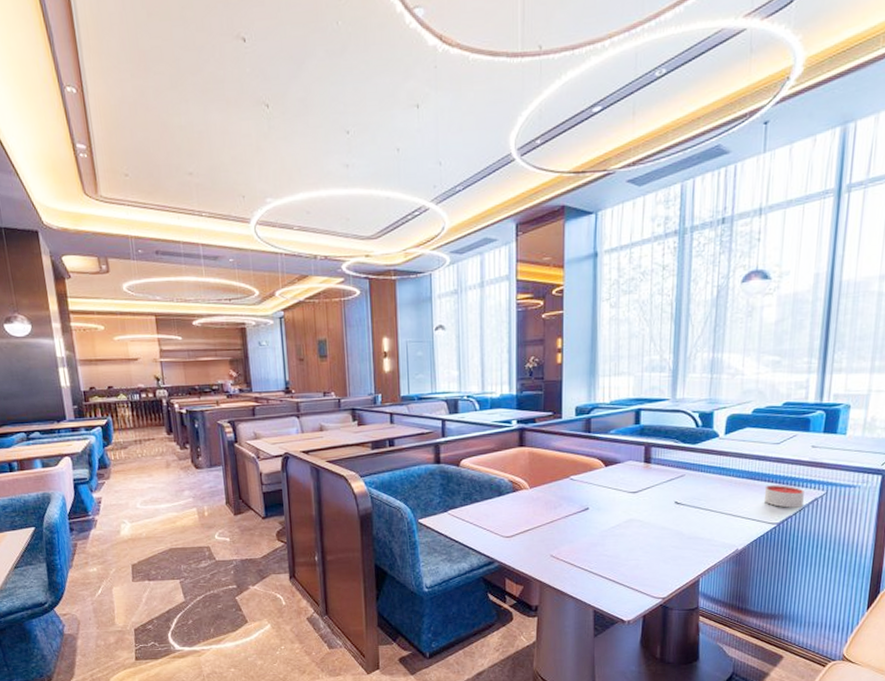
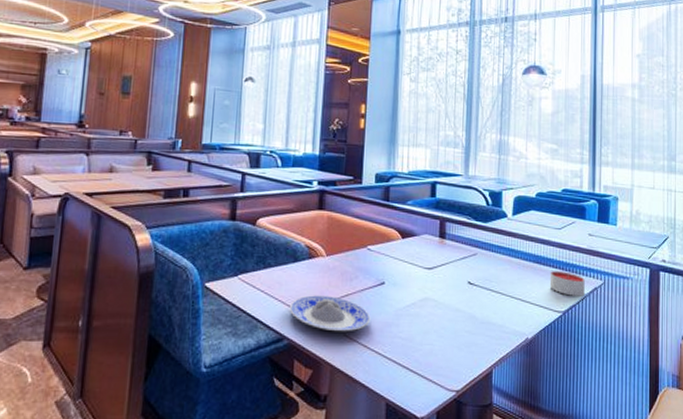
plate: none [498,523,576,554] -> present [290,295,371,332]

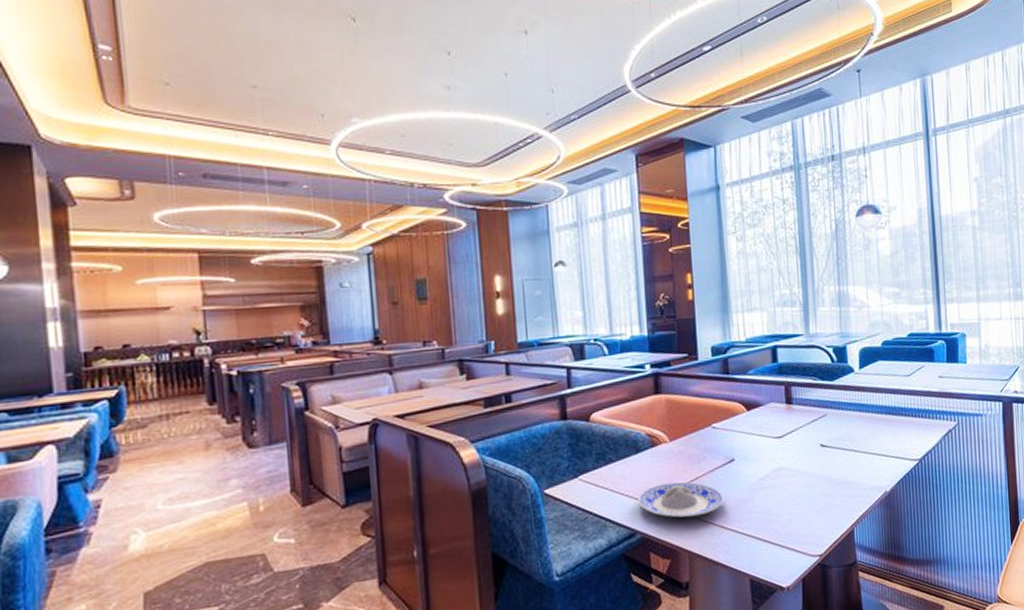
candle: present [549,271,585,296] -> none [903,418,939,442]

